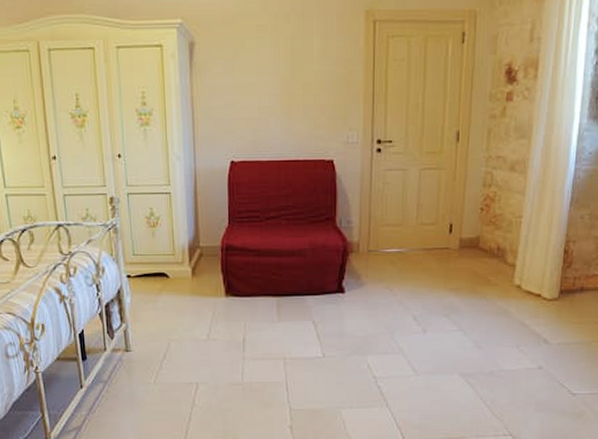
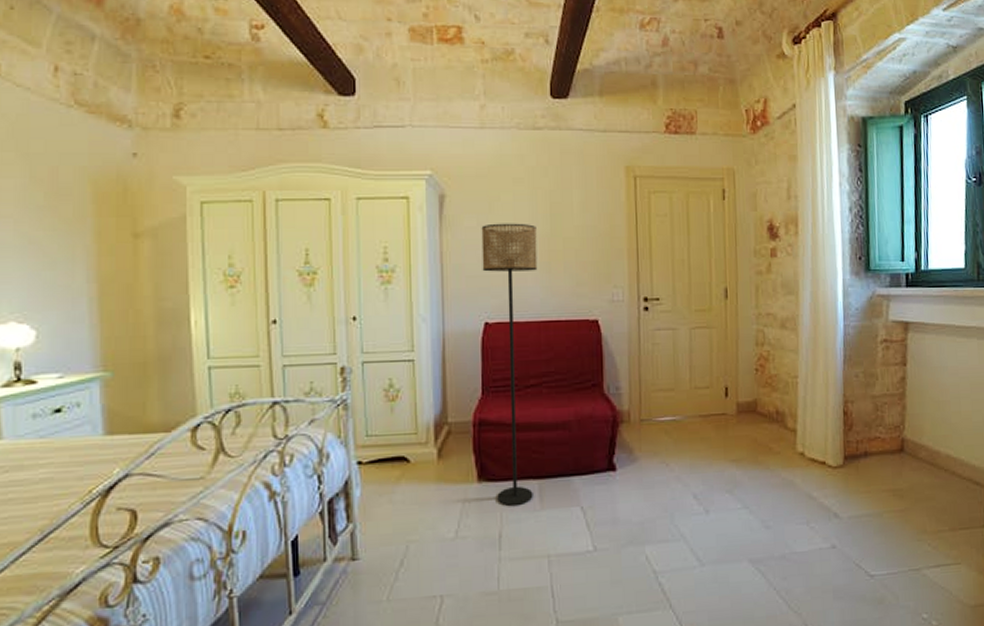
floor lamp: none [227,68,279,318] -> present [481,223,538,507]

